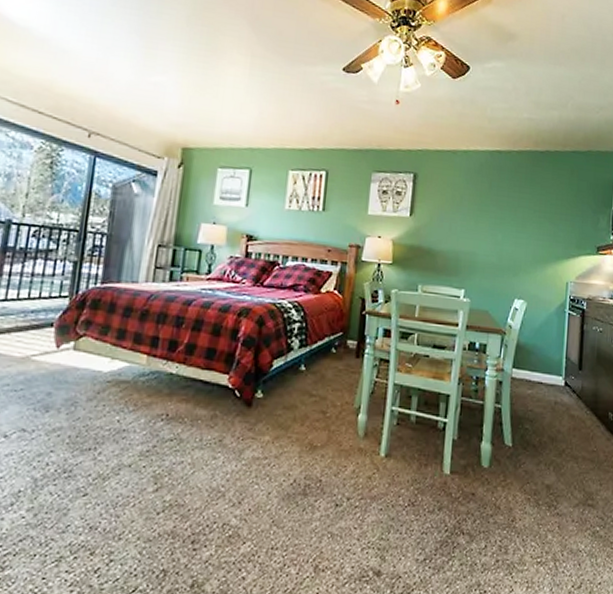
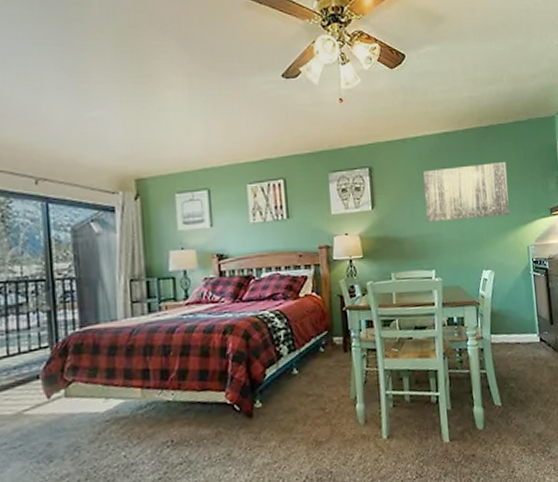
wall art: none [464,186,557,247] -> present [423,162,509,222]

